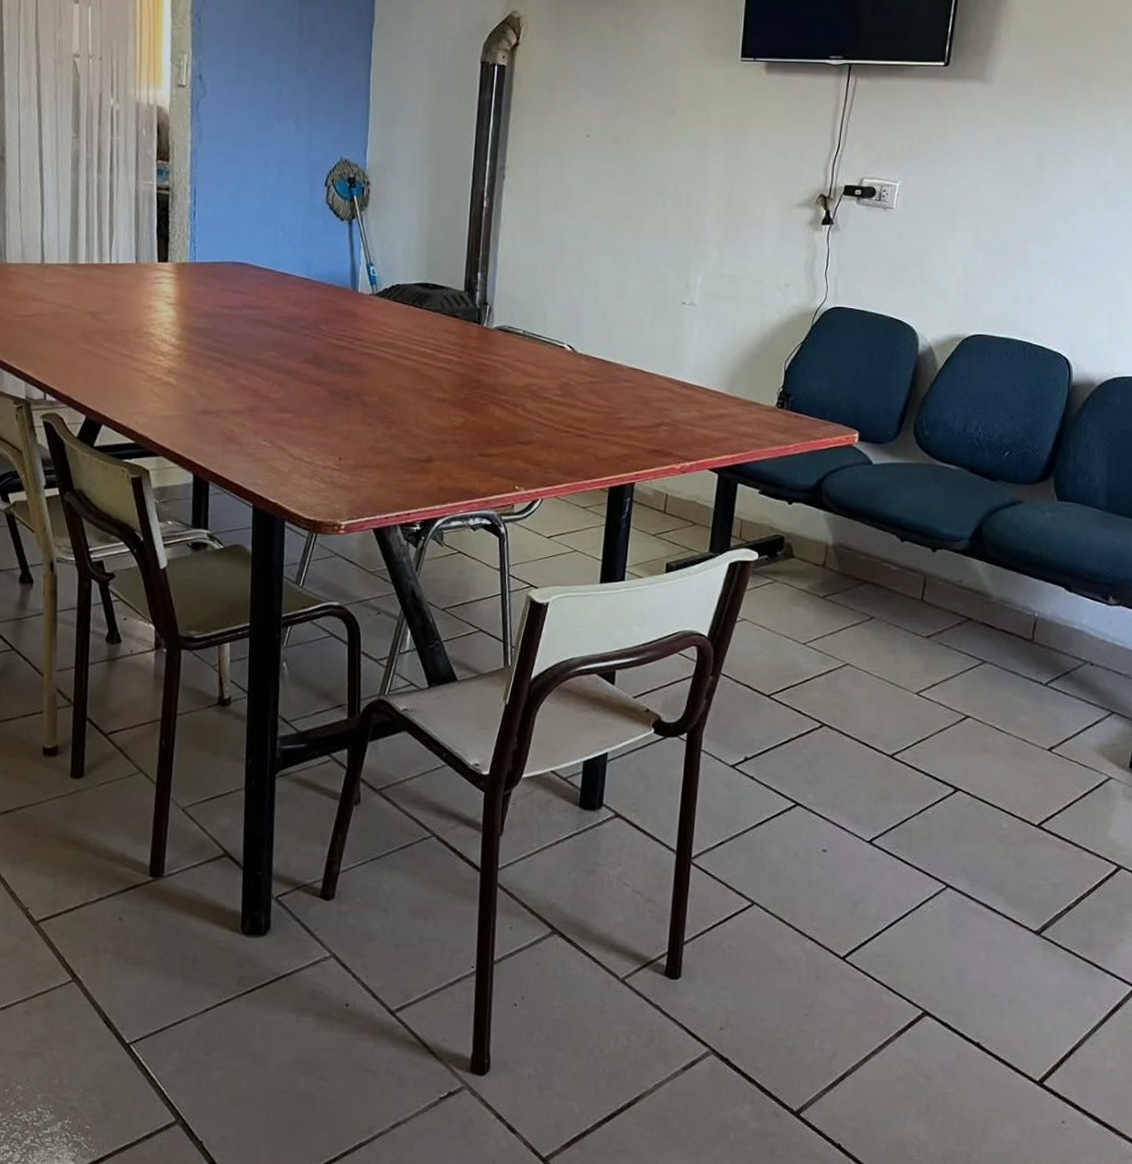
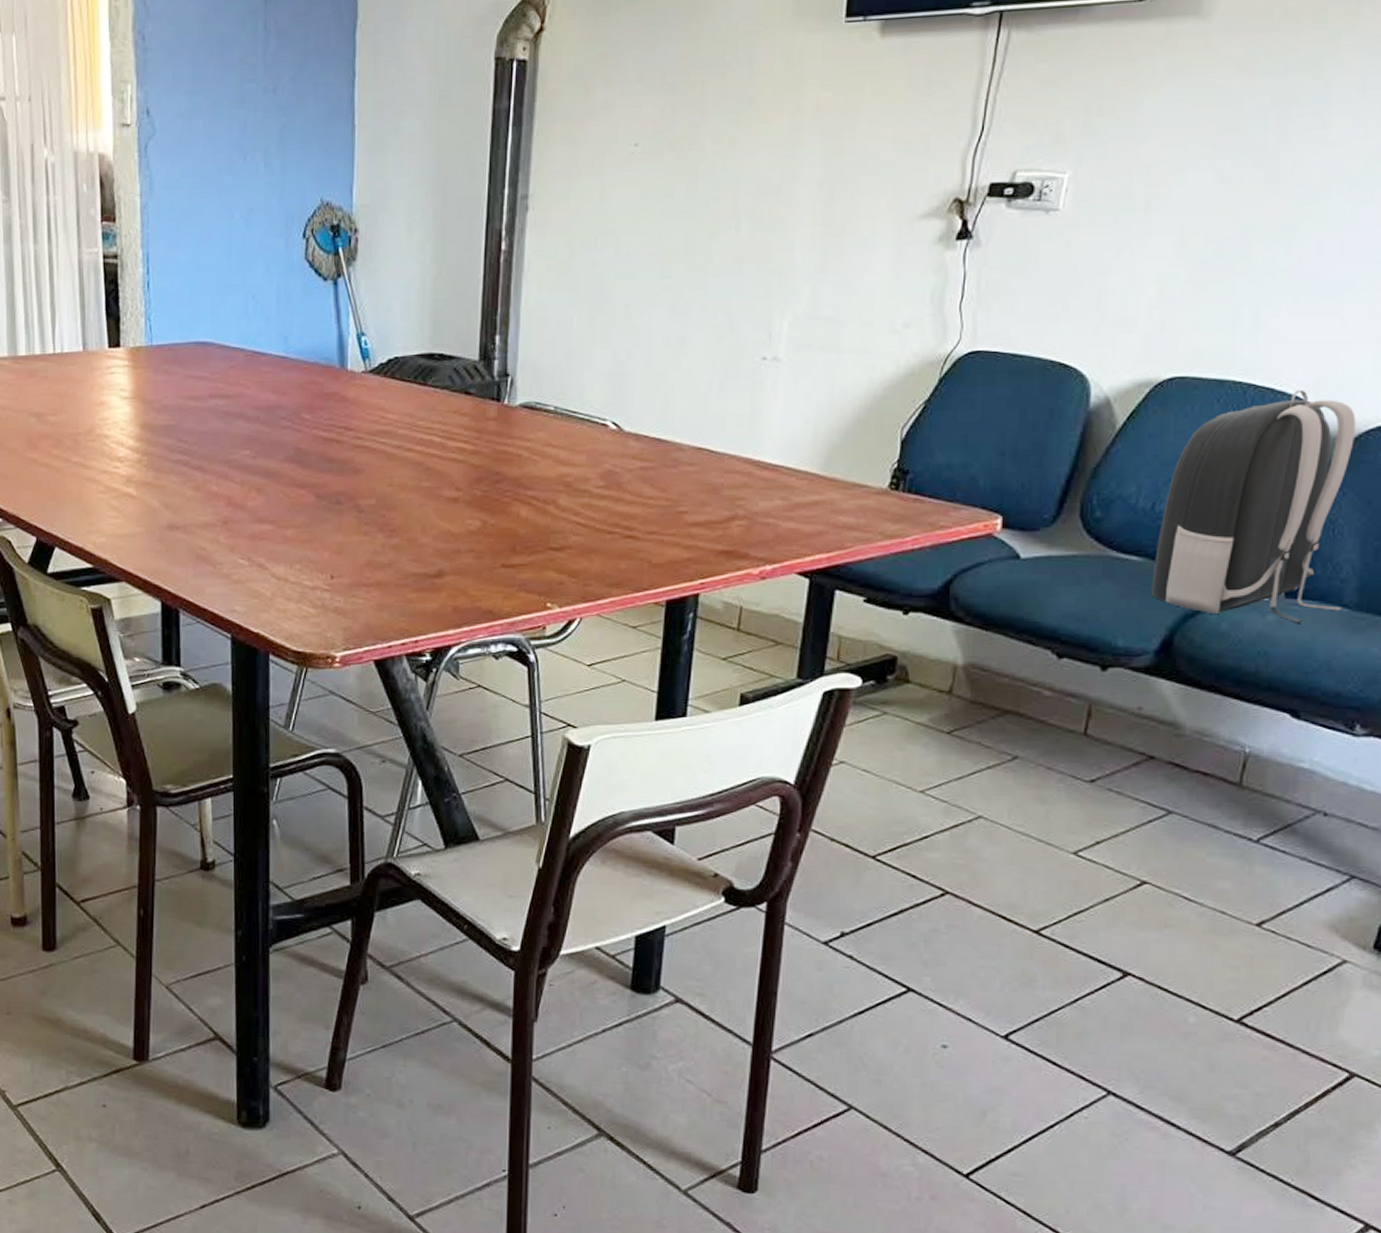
backpack: none [966,348,1099,520] -> present [1151,389,1356,623]

